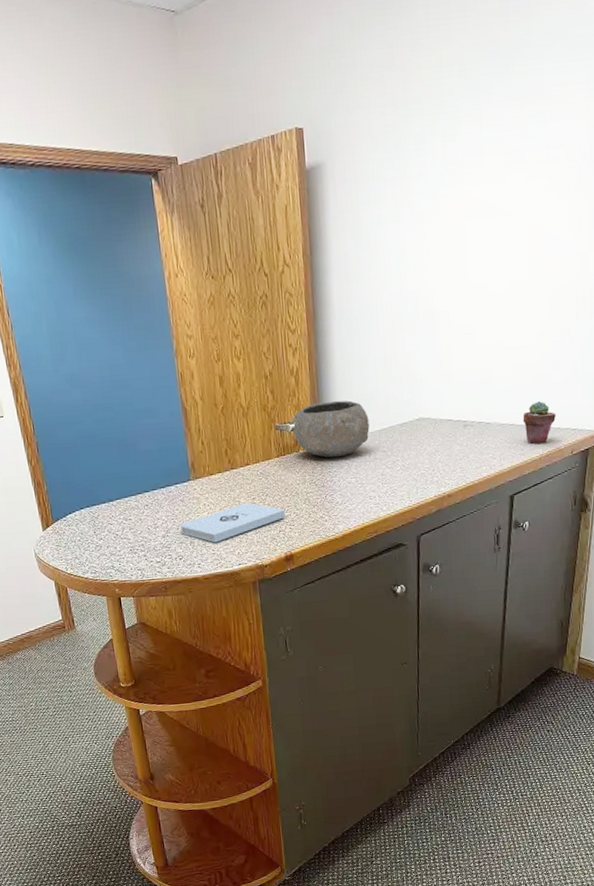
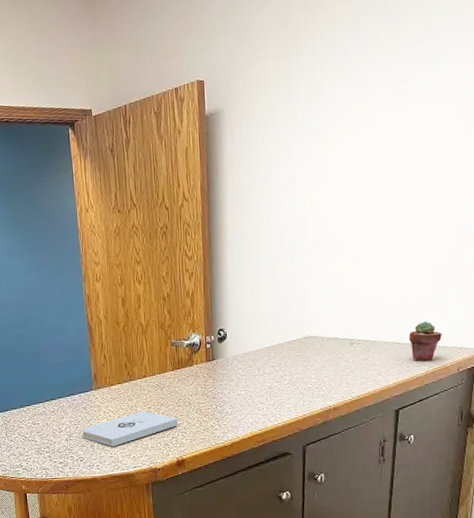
bowl: present [293,400,370,458] -> none [188,319,259,372]

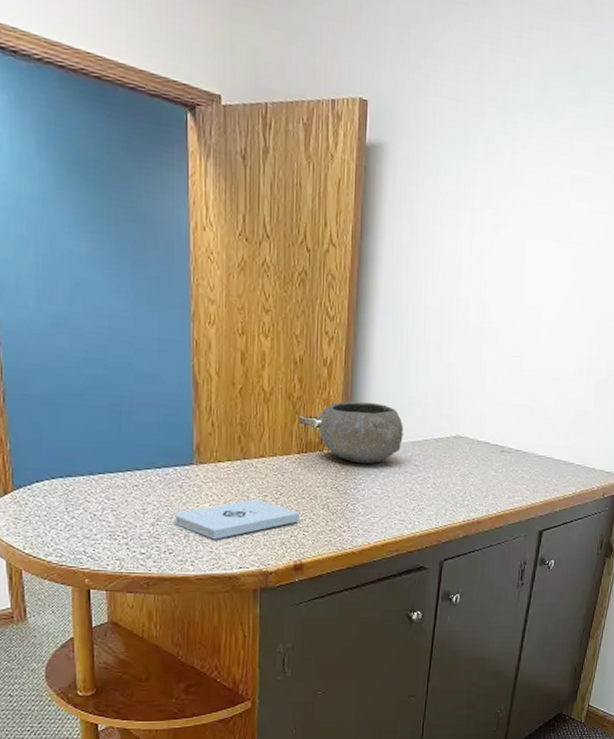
bowl: none [188,319,259,372] -> present [320,401,403,464]
potted succulent: present [408,321,442,362] -> none [560,438,592,482]

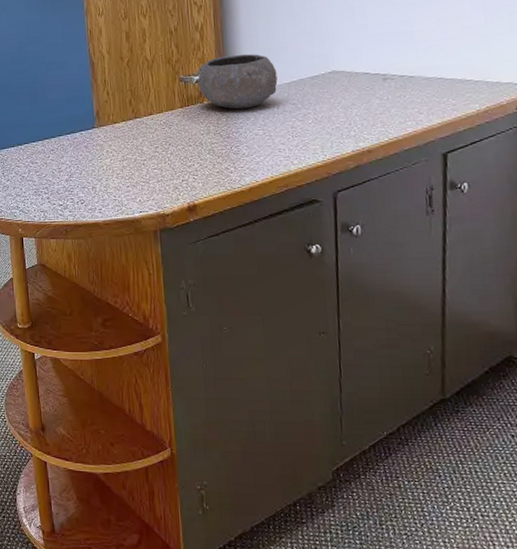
notepad: present [174,499,299,540] -> none [82,151,188,189]

